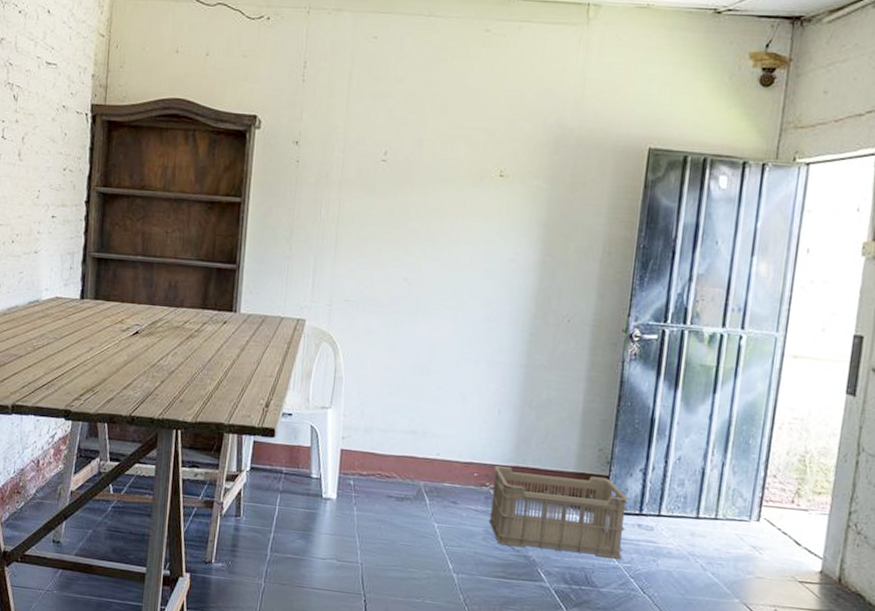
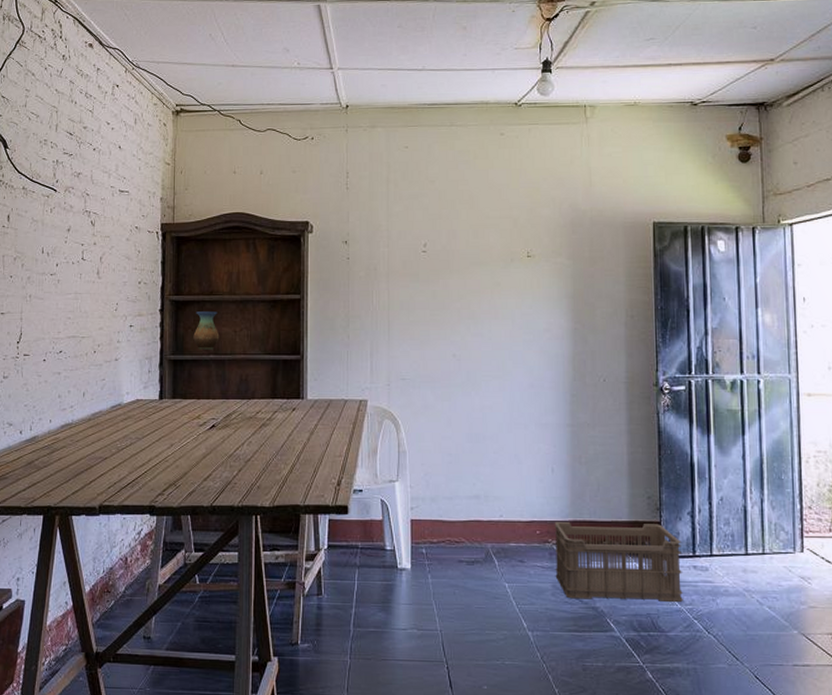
vase: none [120,207,149,250] -> present [193,311,220,350]

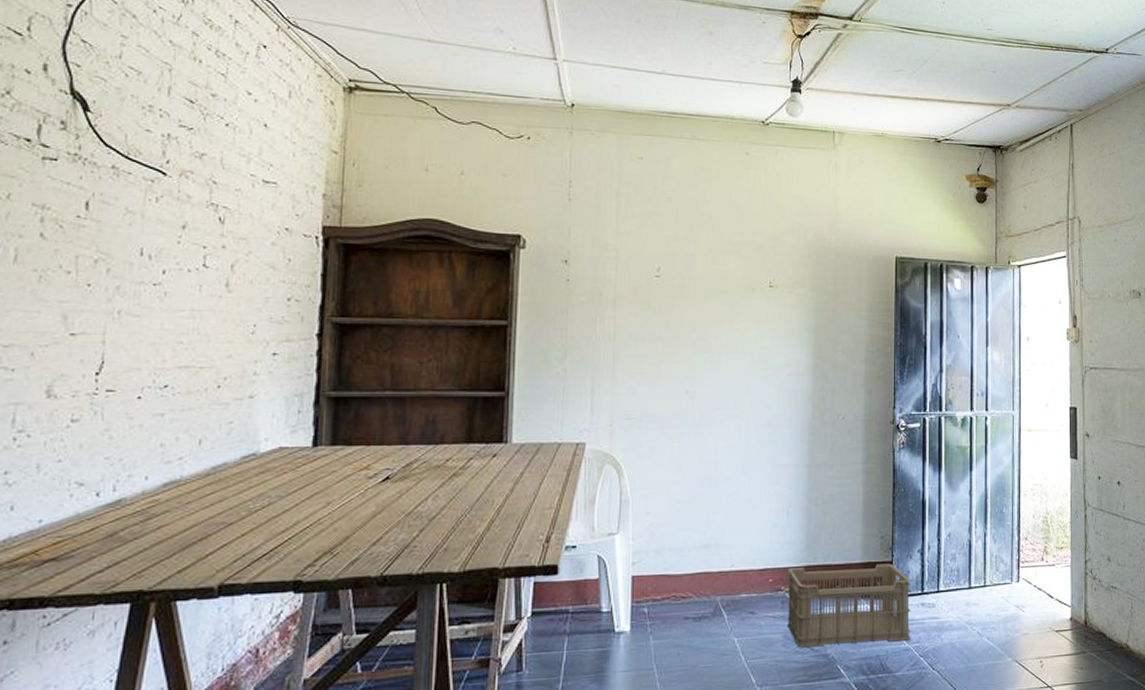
vase: present [193,311,220,350] -> none [363,337,400,385]

